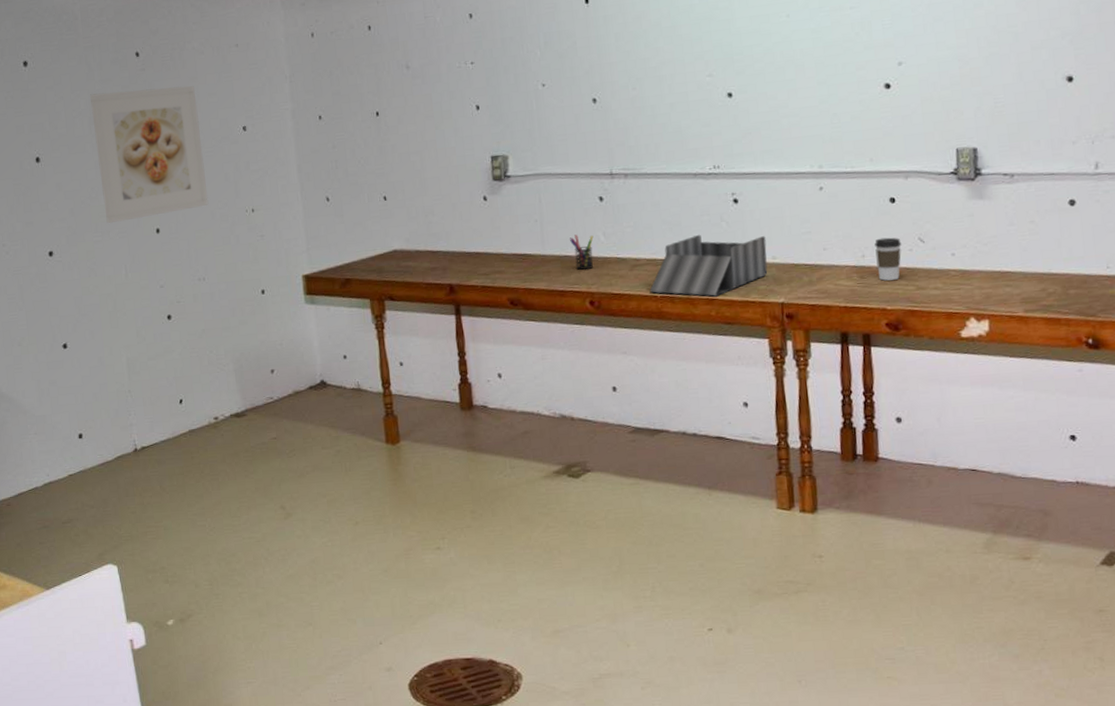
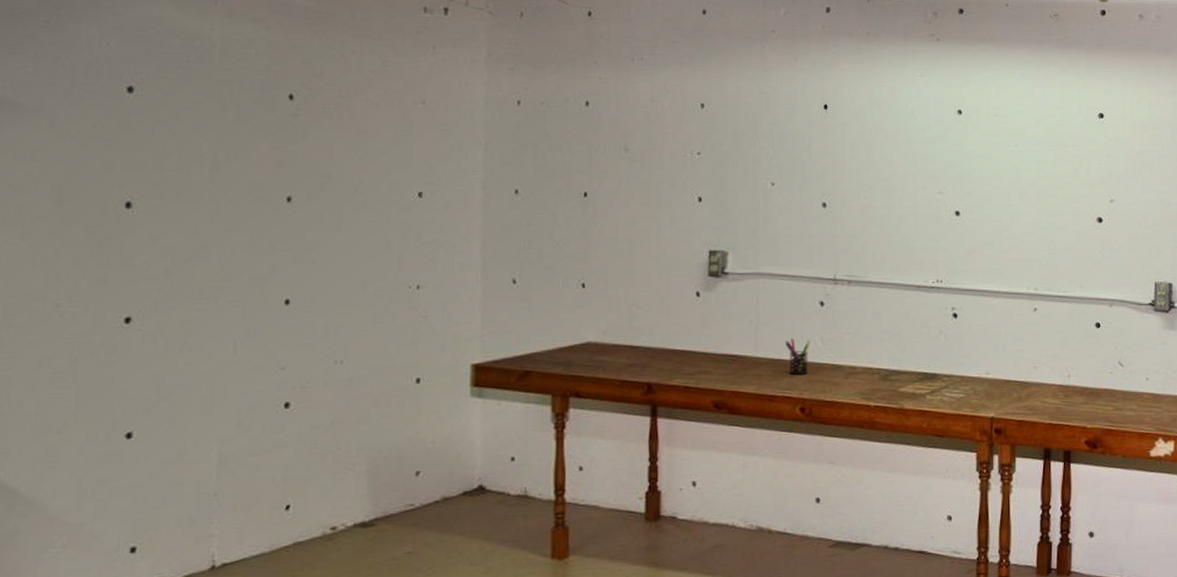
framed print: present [90,86,209,224] -> none [215,135,363,289]
desk organizer: present [649,234,768,297] -> none [863,346,981,409]
coffee cup: present [875,237,902,281] -> none [1080,360,1104,400]

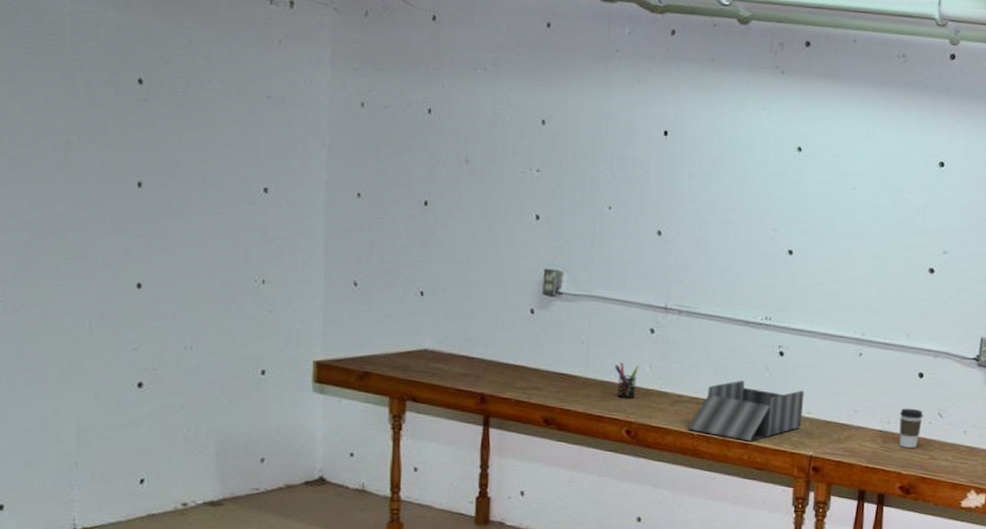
desk organizer: none [863,346,981,409] -> present [687,380,804,442]
coffee cup: none [1080,360,1104,400] -> present [899,408,923,448]

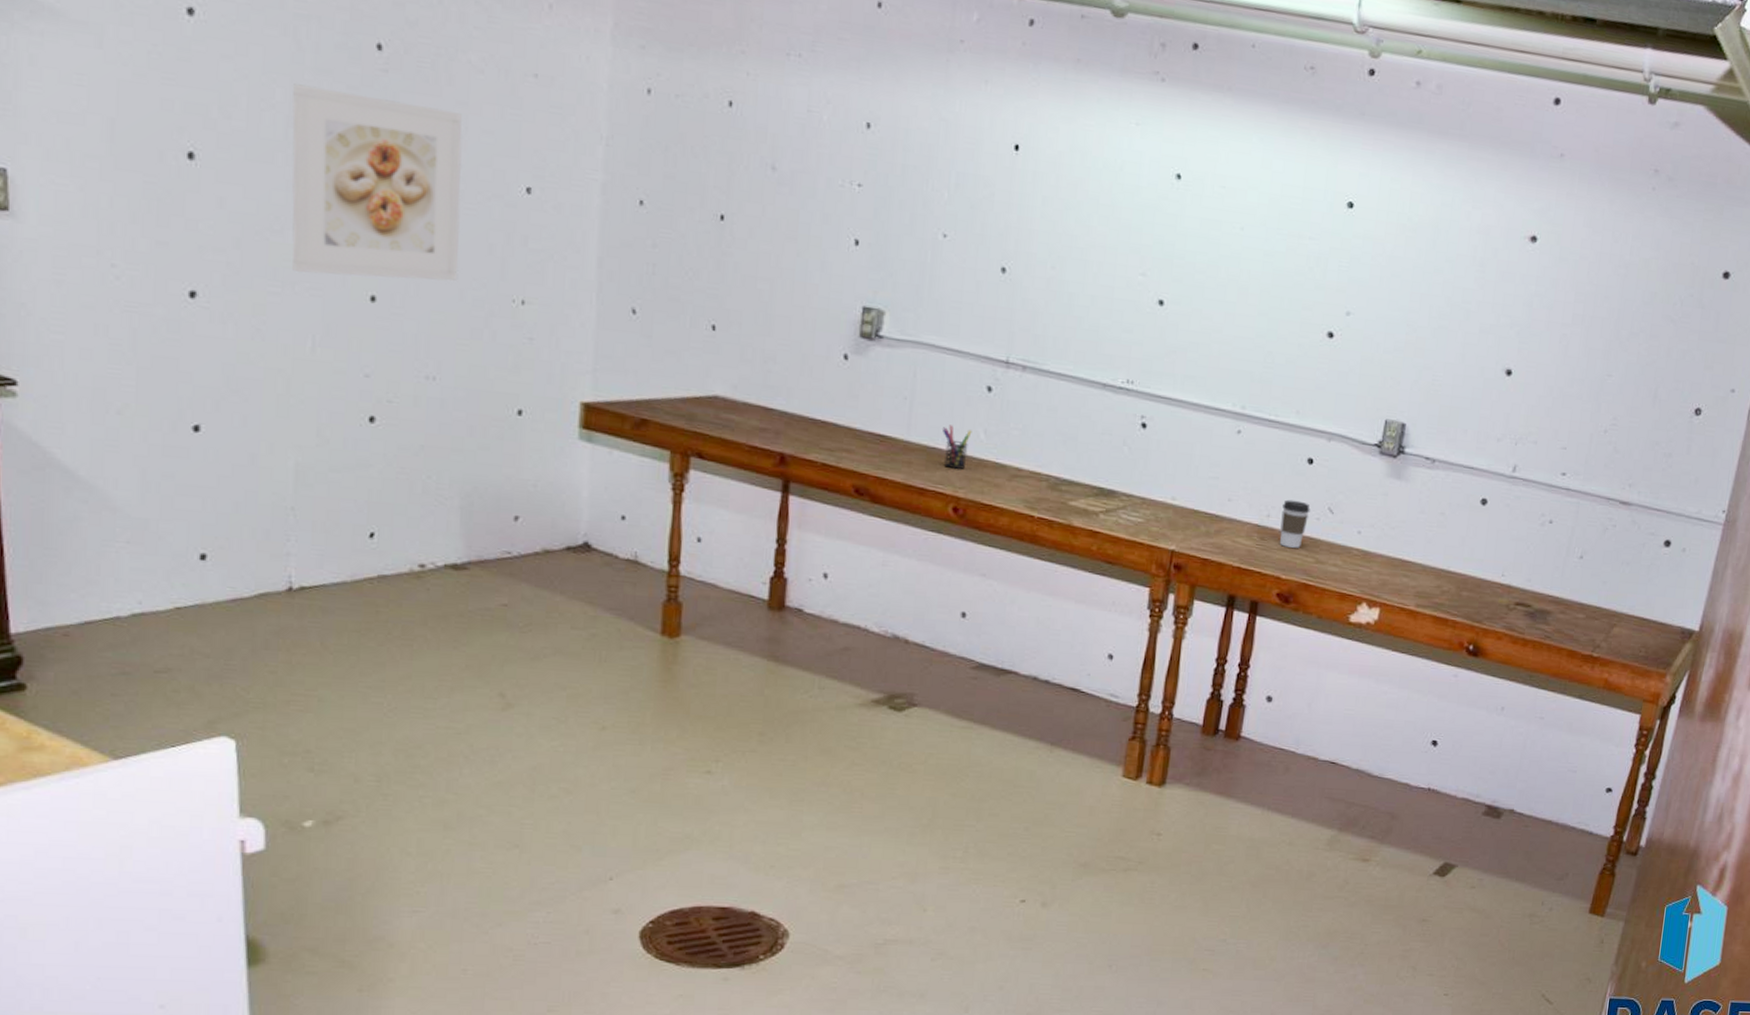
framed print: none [70,115,210,268] -> present [291,83,462,281]
desk organizer: present [687,380,804,442] -> none [1026,454,1169,530]

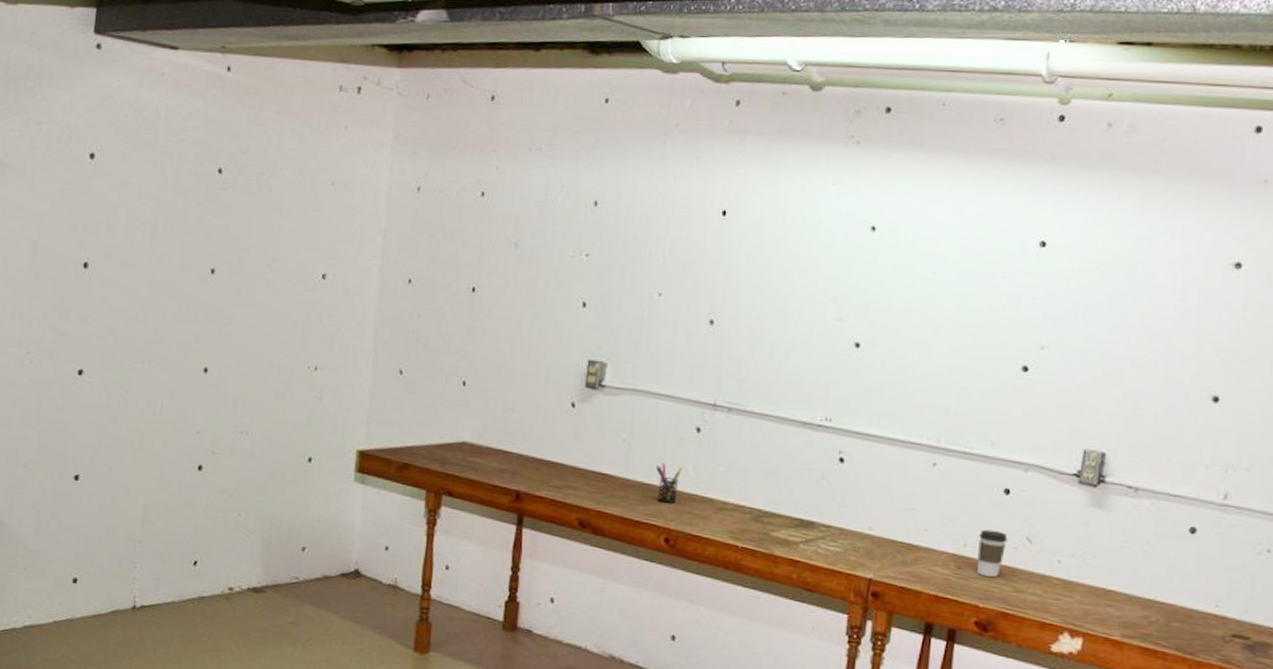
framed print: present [291,83,462,281] -> none [150,204,277,354]

